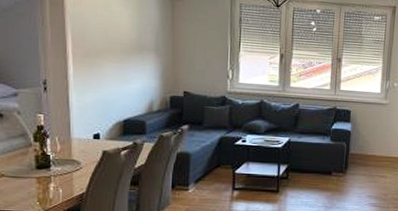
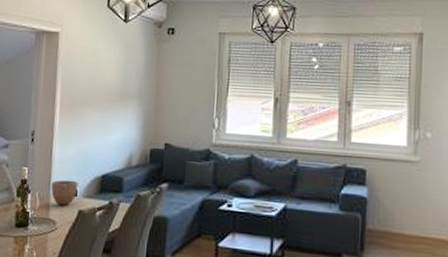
decorative bowl: none [72,124,100,149] -> present [51,179,78,207]

